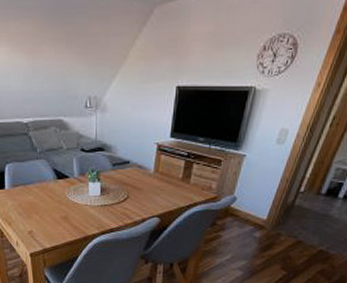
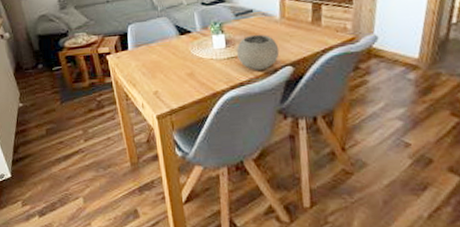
bowl: none [111,185,150,219] -> present [237,34,280,70]

